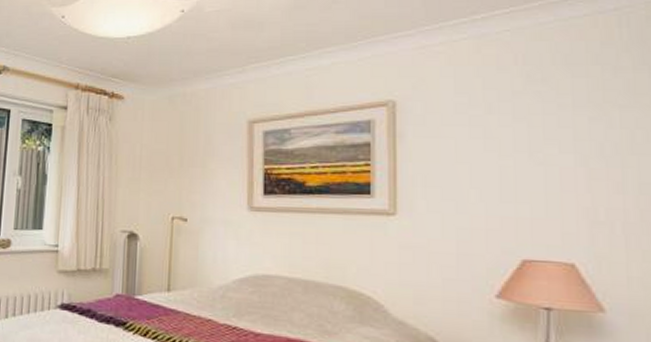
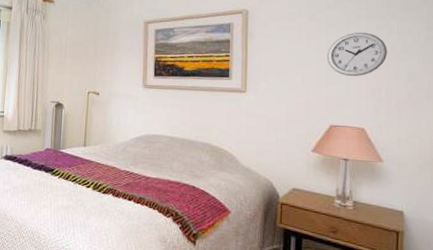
wall clock: none [513,127,607,191] -> present [326,32,388,77]

